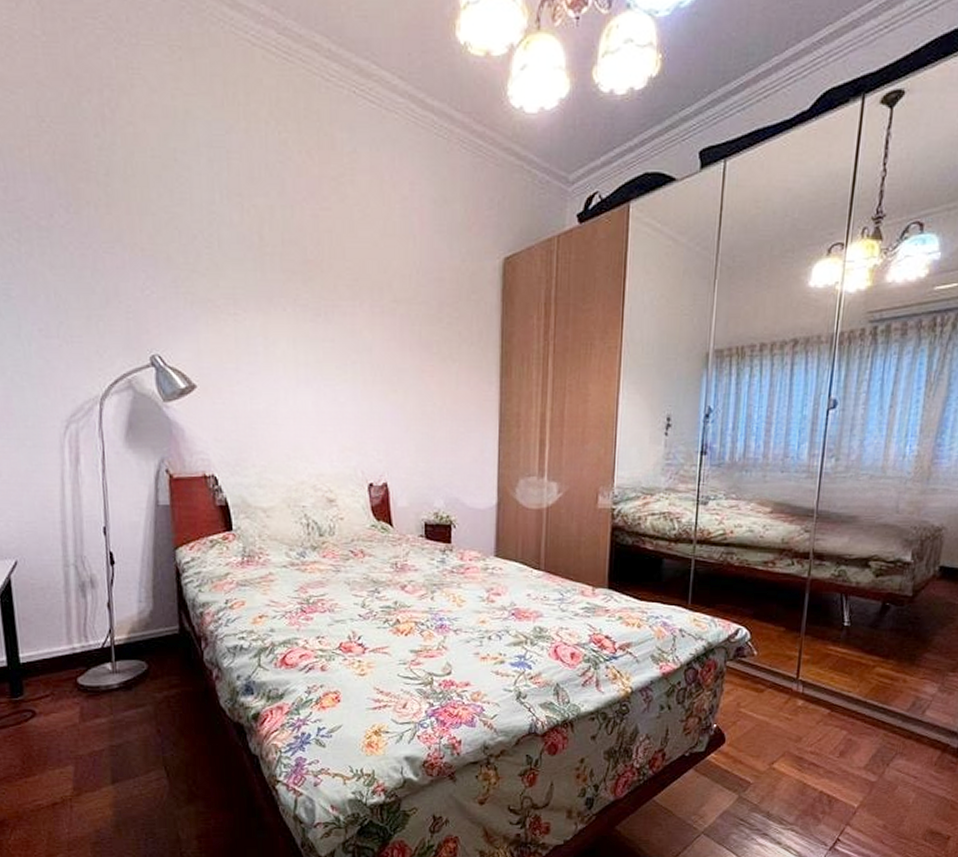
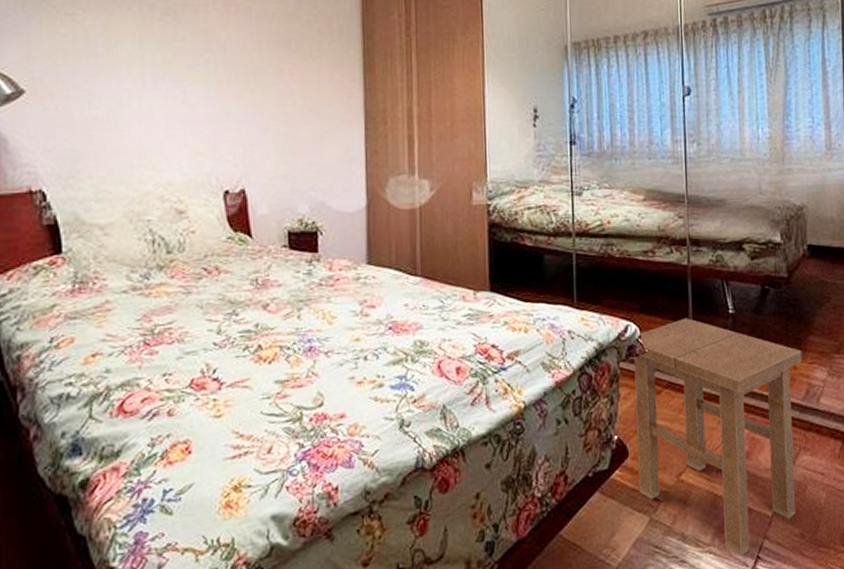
stool: none [731,627,915,837] -> present [634,318,802,556]

